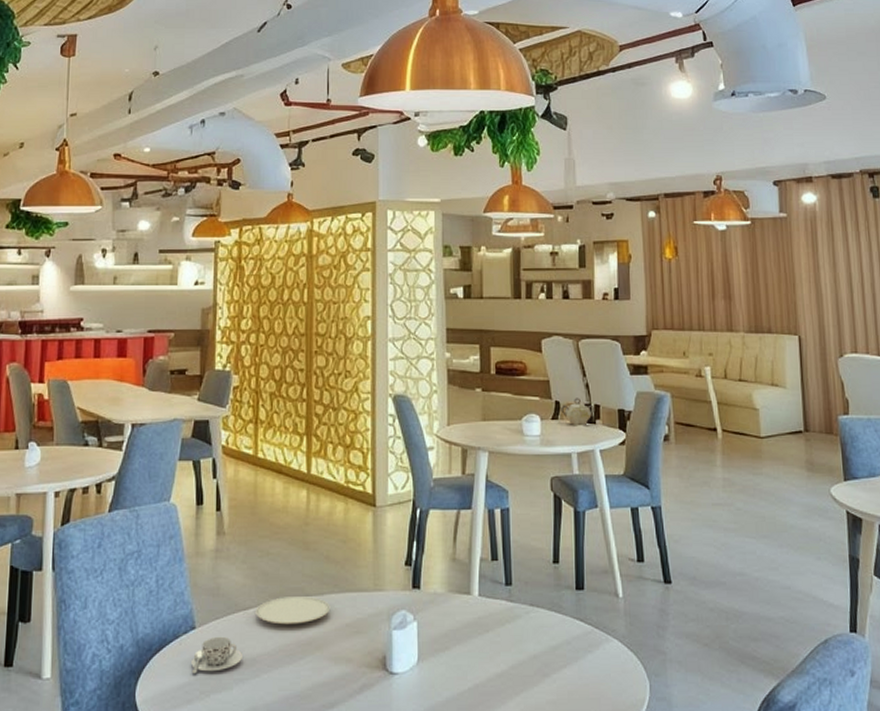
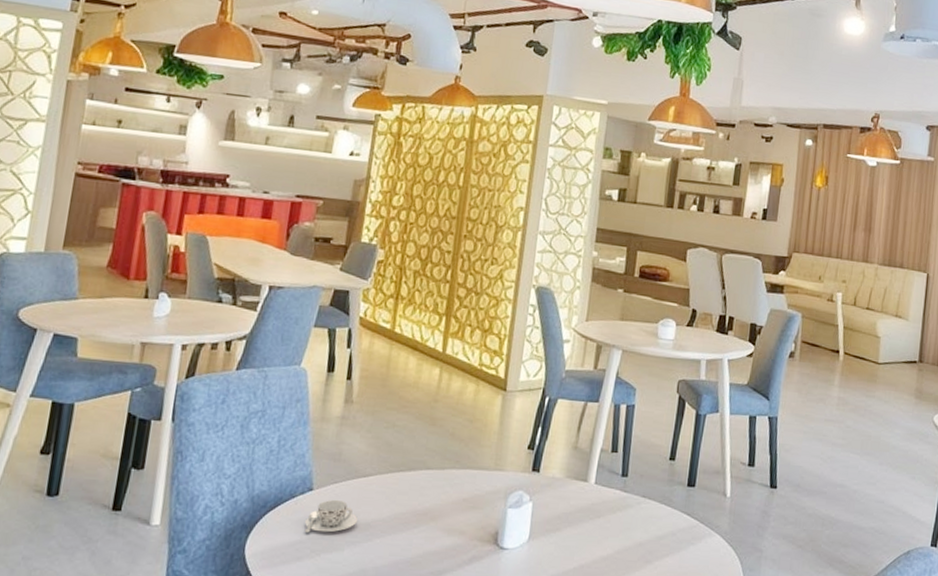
plate: present [255,596,330,625] -> none [375,468,450,495]
sugar bowl: present [561,398,595,426] -> none [696,308,729,336]

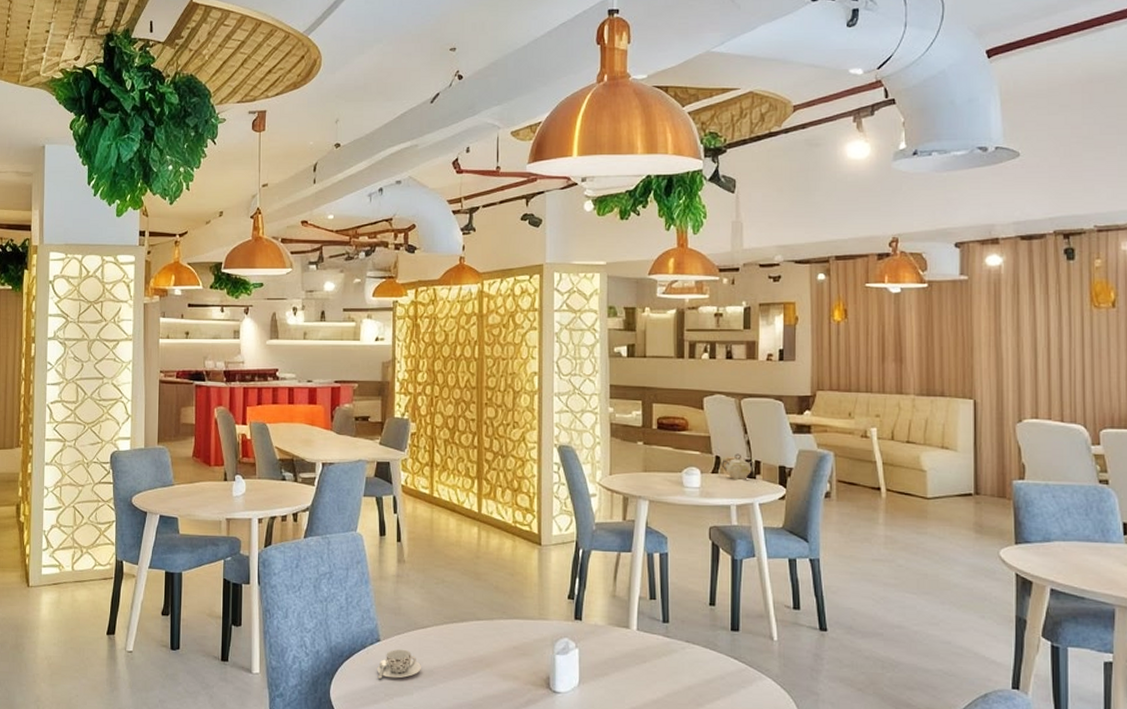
sugar bowl: none [696,308,729,336] -> present [721,453,756,481]

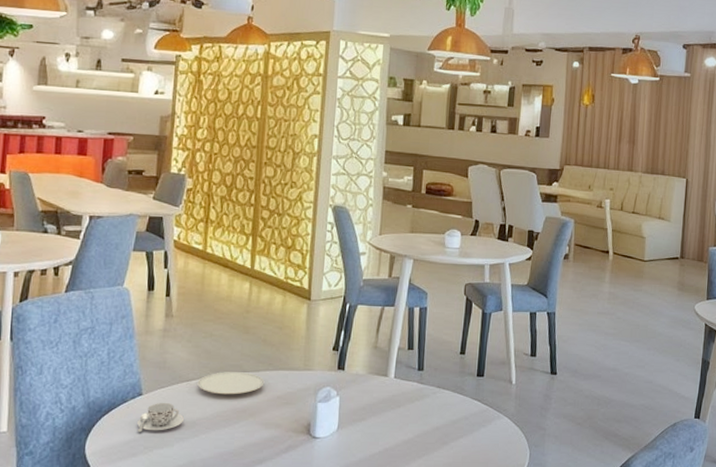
plate: none [432,619,499,644] -> present [197,372,265,395]
sugar bowl: present [721,453,756,481] -> none [479,218,509,243]

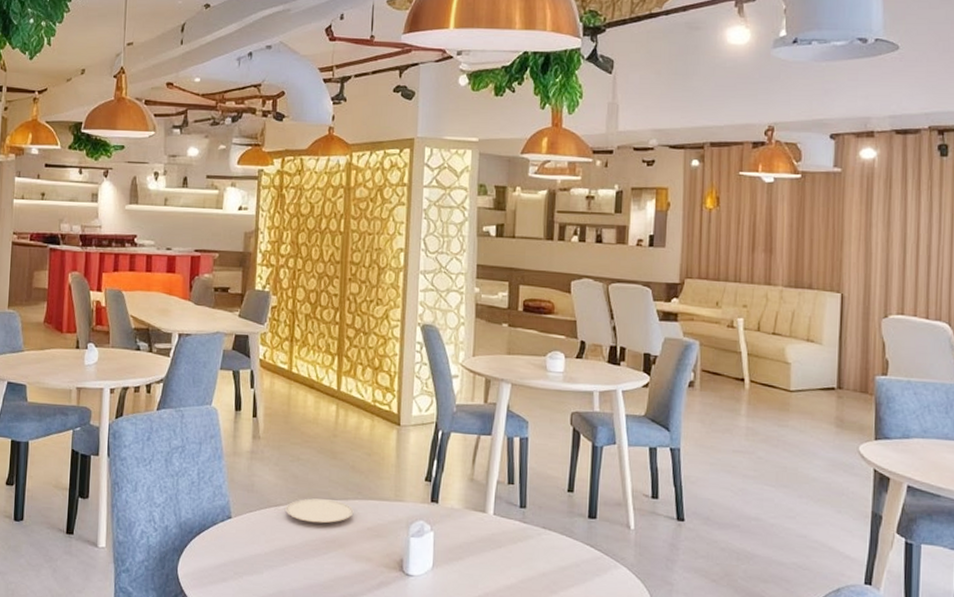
teacup: present [137,402,184,432] -> none [227,526,272,557]

